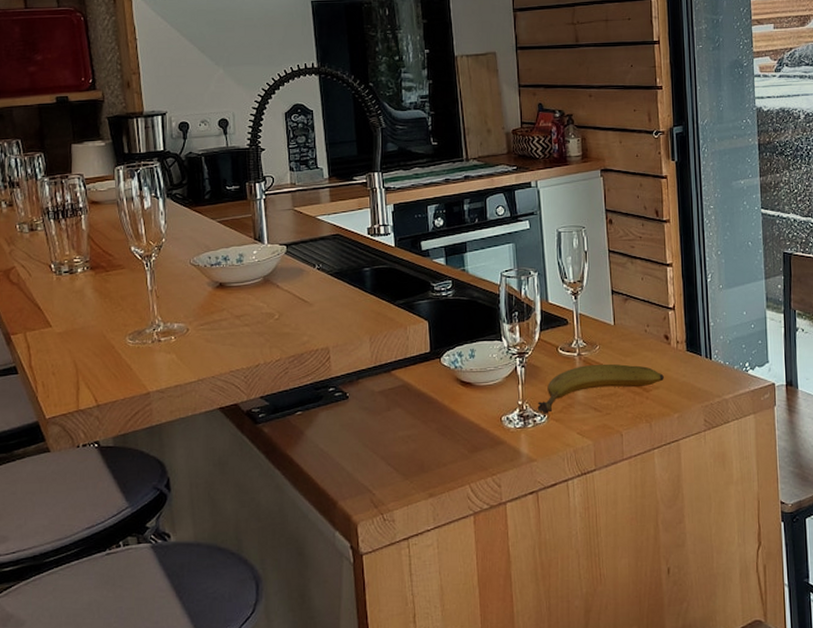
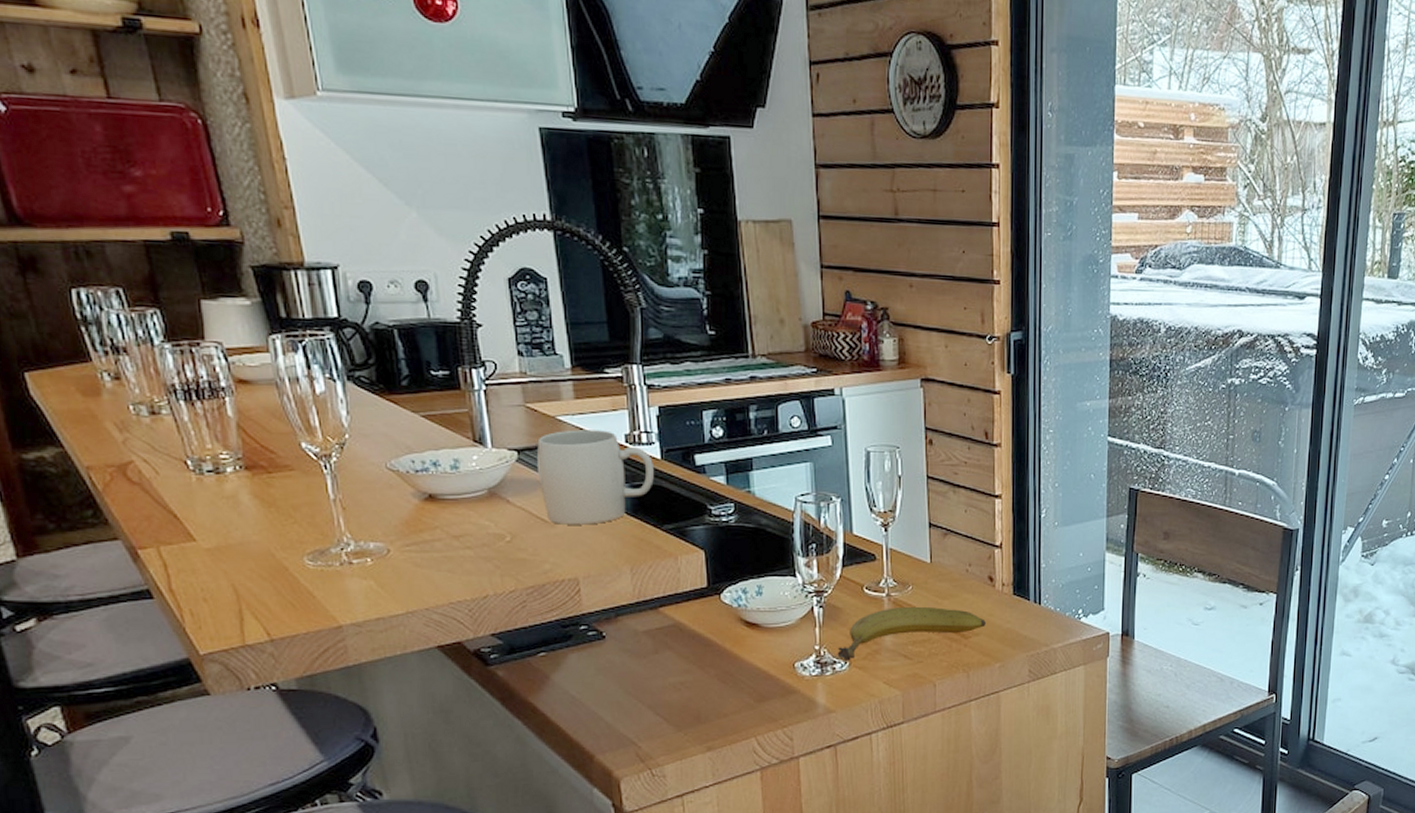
mug: none [300,226,390,304] -> present [536,429,655,525]

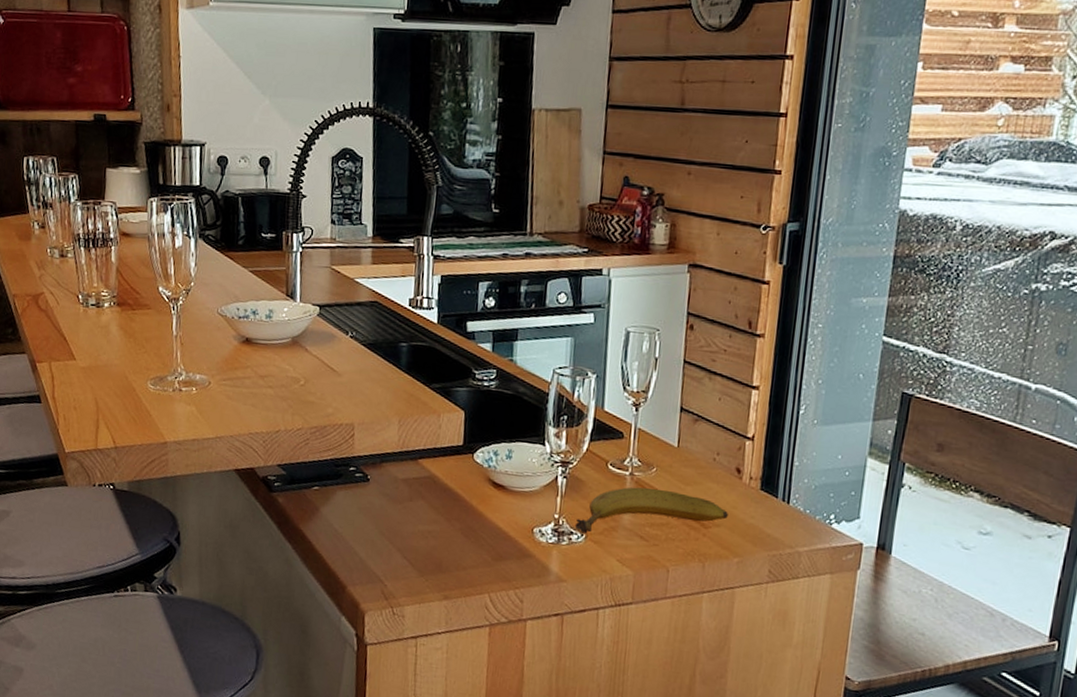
mug: present [536,429,655,525] -> none [333,291,431,378]

